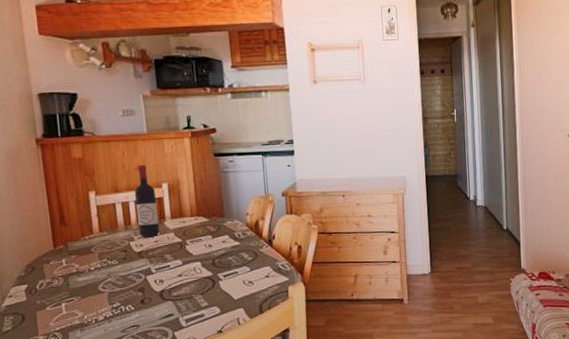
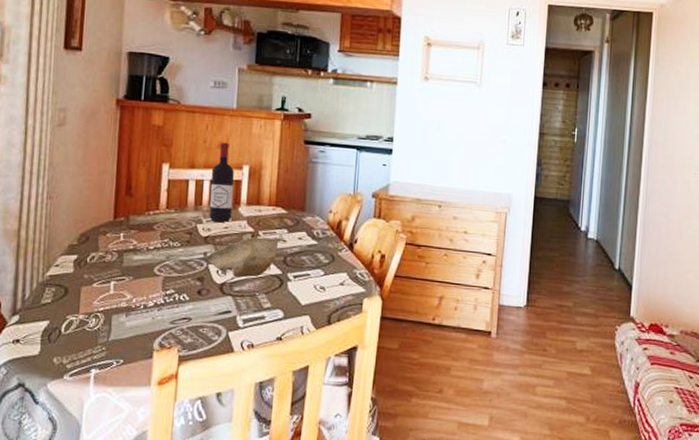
decorative bowl: none [139,240,210,284] -> present [202,233,285,278]

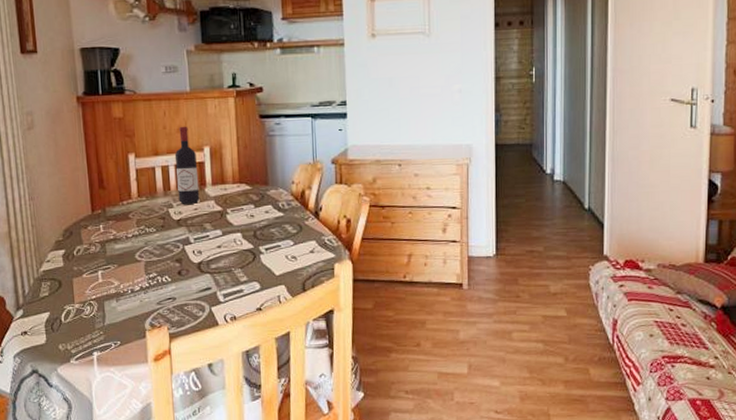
decorative bowl: present [202,233,285,278] -> none [177,209,252,256]

